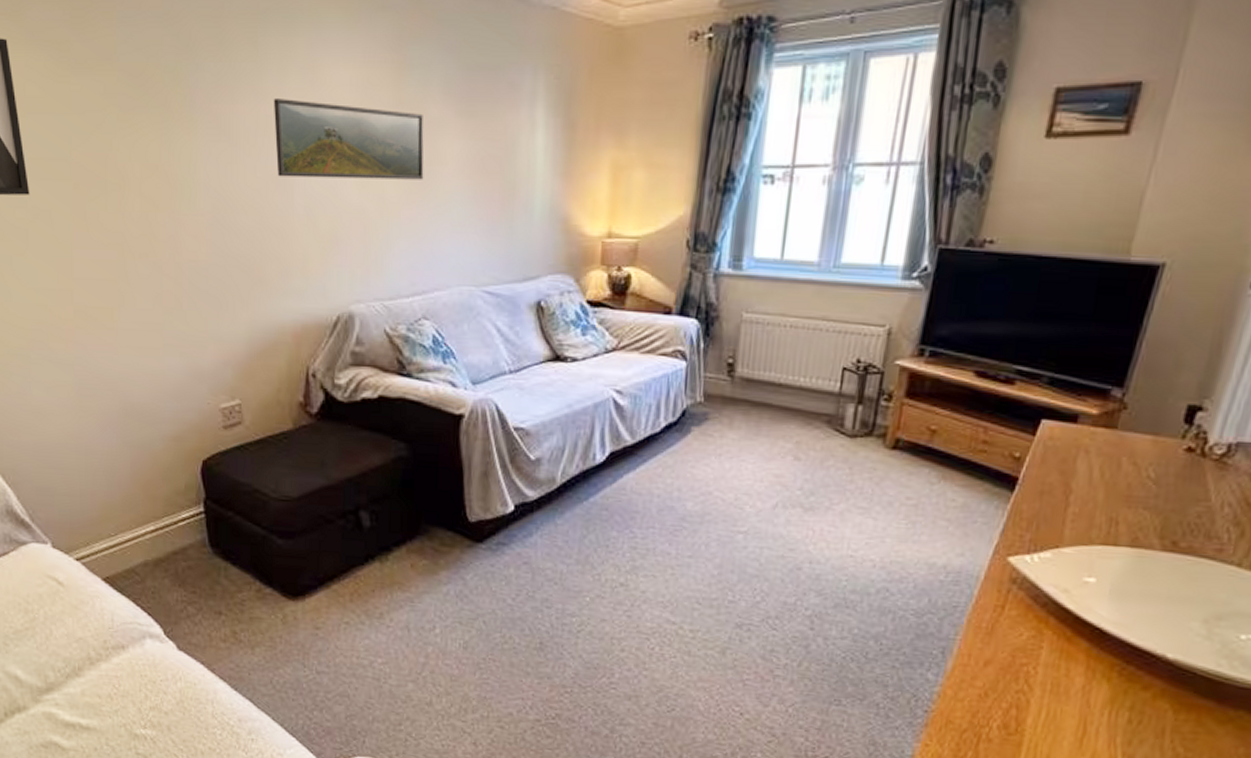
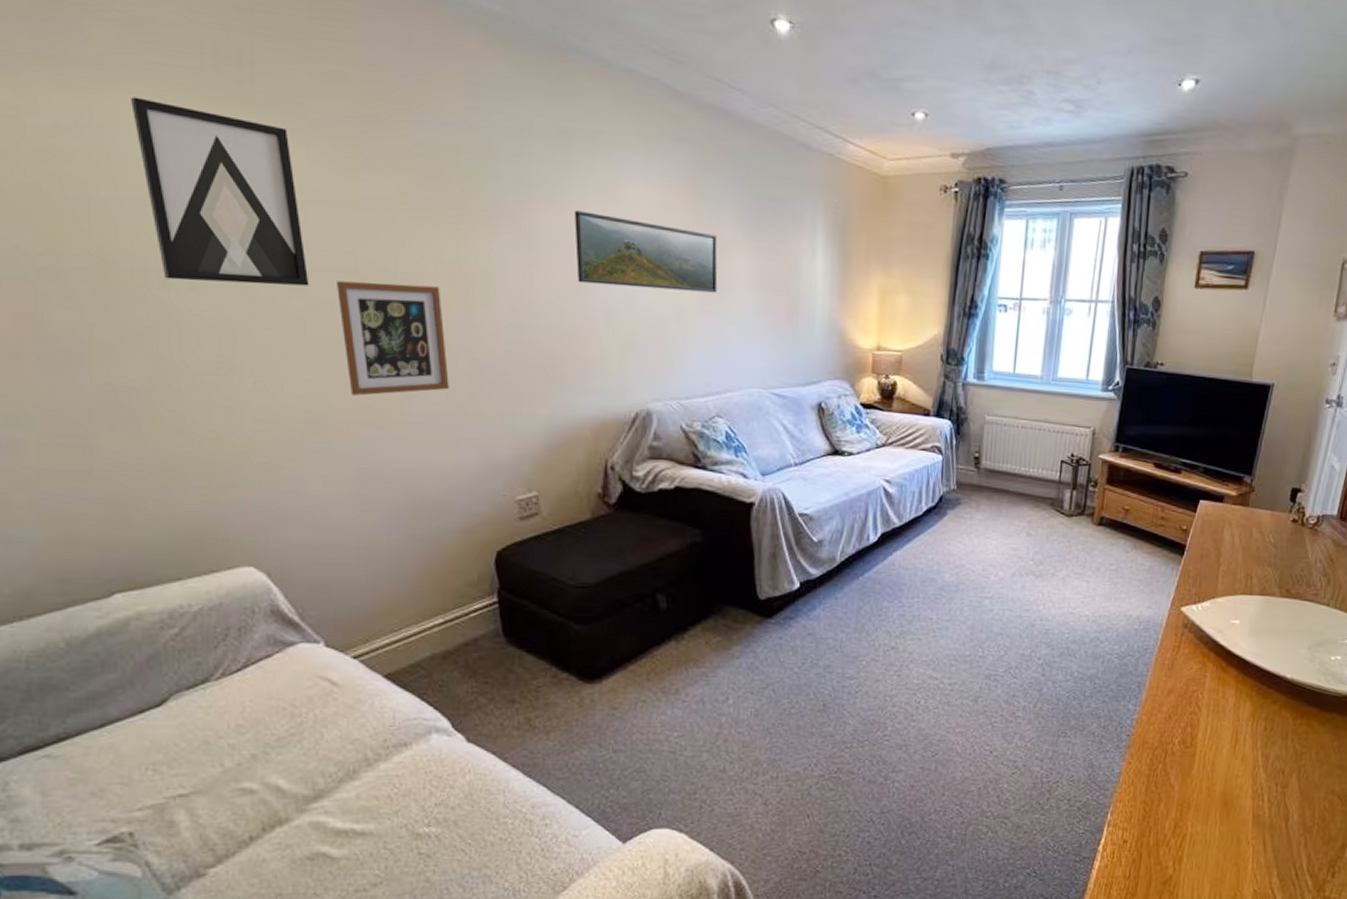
picture frame: none [52,188,156,303] -> present [335,281,449,396]

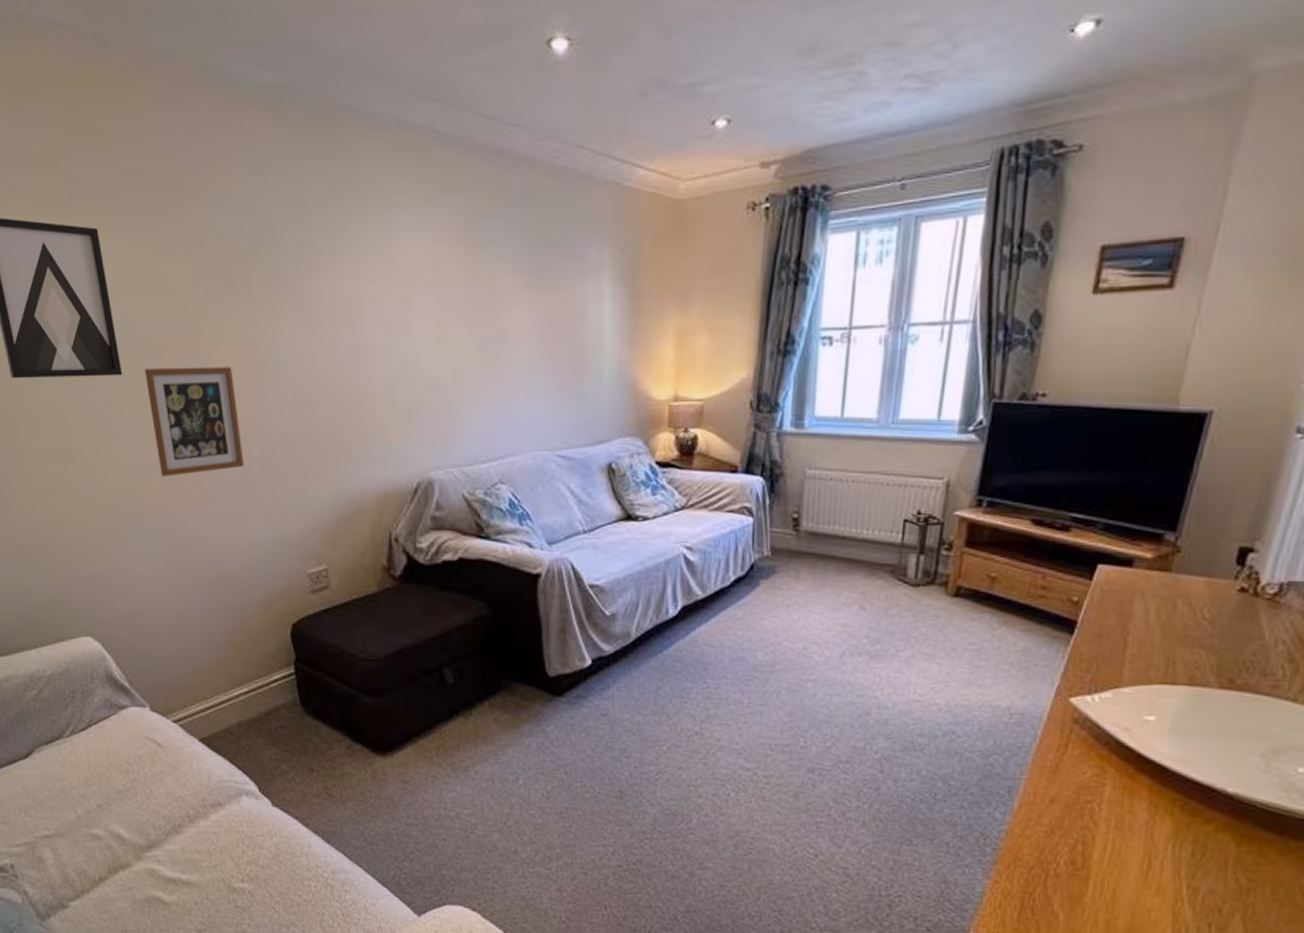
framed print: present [574,211,718,293] -> none [351,277,497,352]

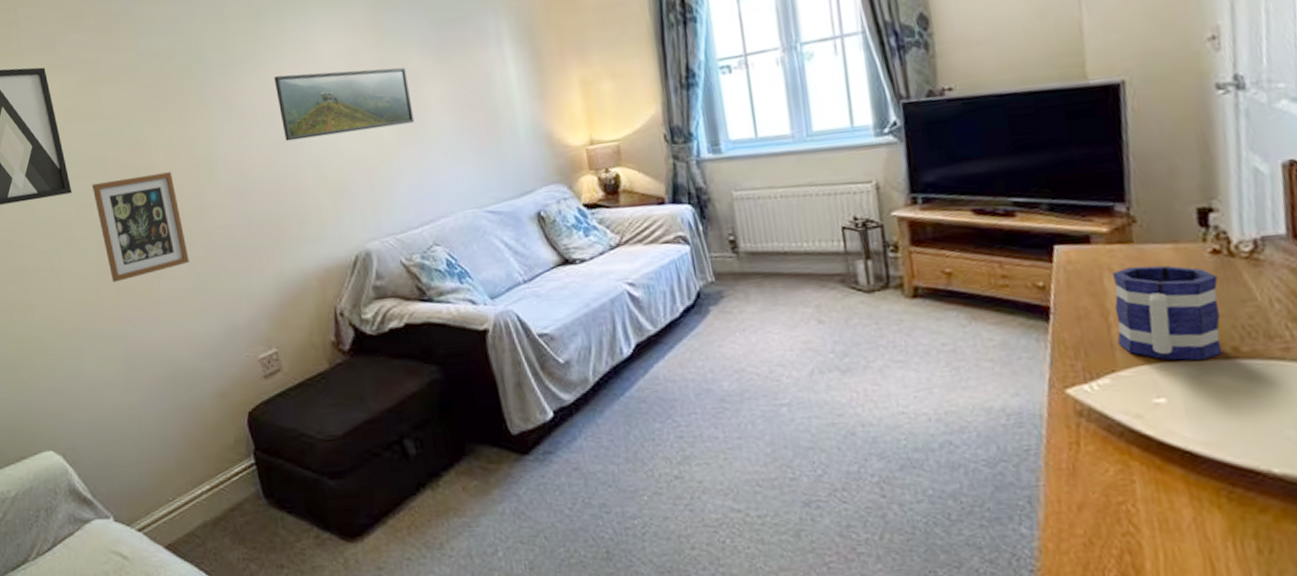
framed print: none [351,277,497,352] -> present [273,67,415,142]
mug: none [1128,593,1237,688] -> present [1111,265,1223,361]

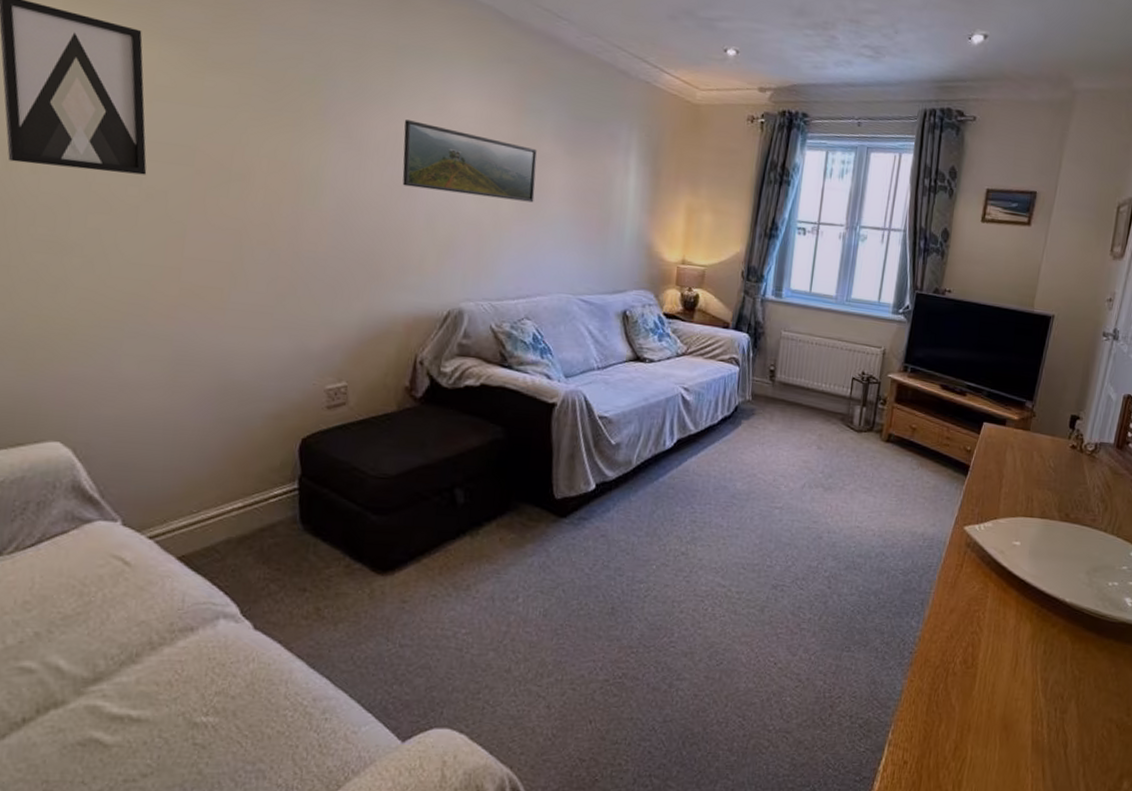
picture frame: present [91,172,189,282] -> none [172,172,272,281]
mug: present [1111,265,1223,361] -> none [1003,447,1070,520]

